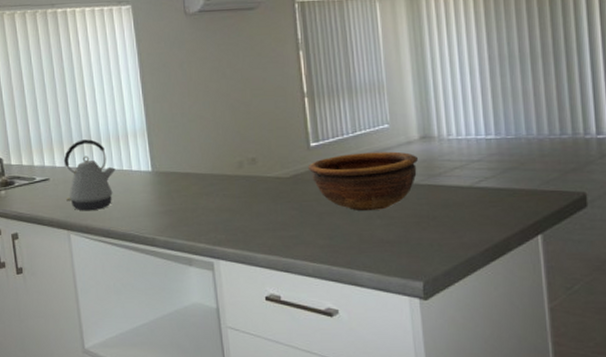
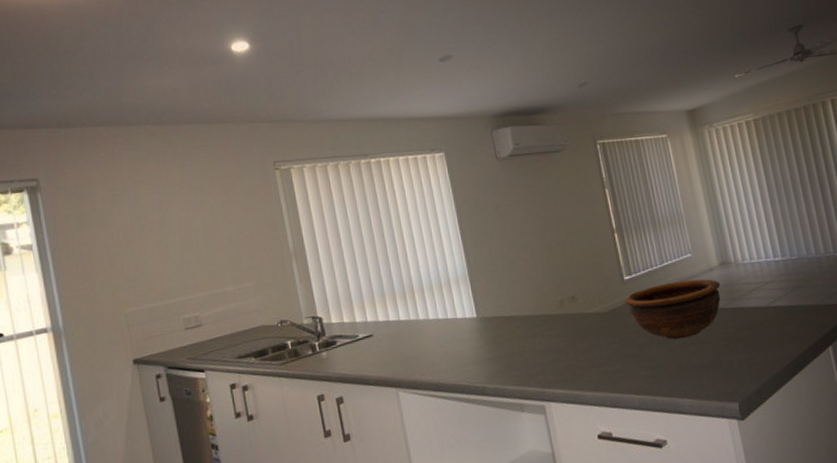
kettle: present [63,139,116,211] -> none [386,289,441,366]

